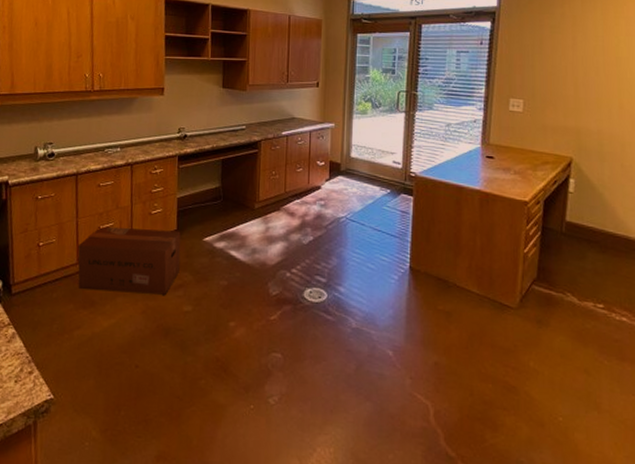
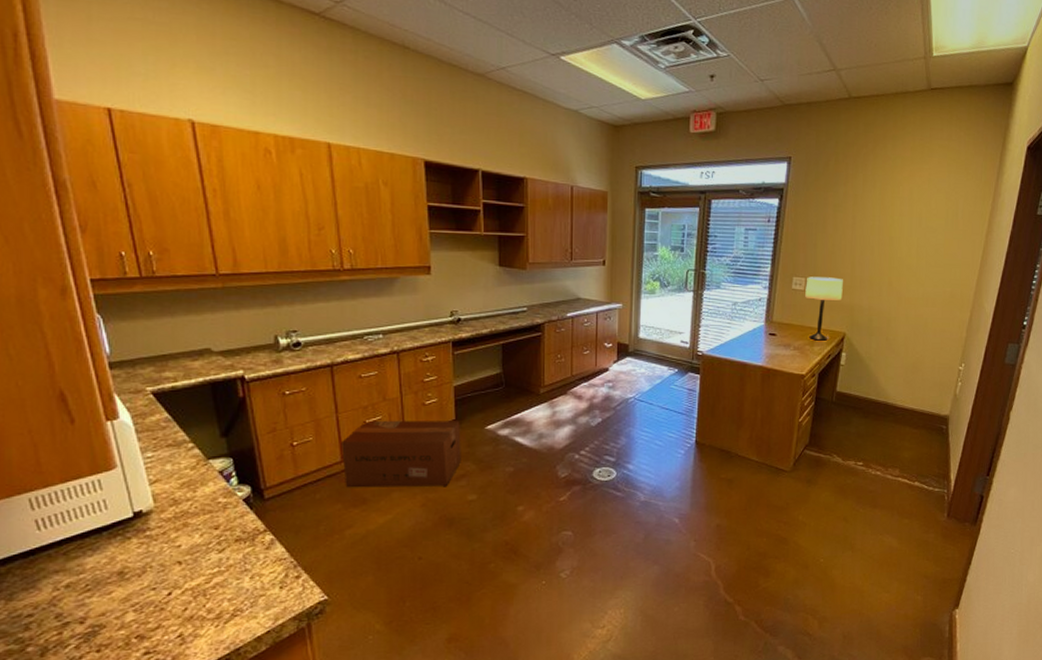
table lamp: none [523,98,567,166] -> present [804,276,843,341]

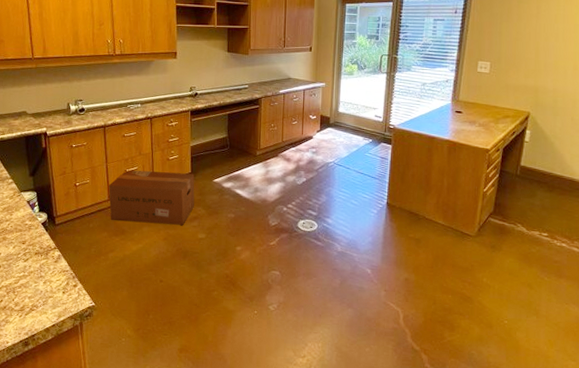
table lamp: present [804,276,843,341] -> none [489,61,527,119]

